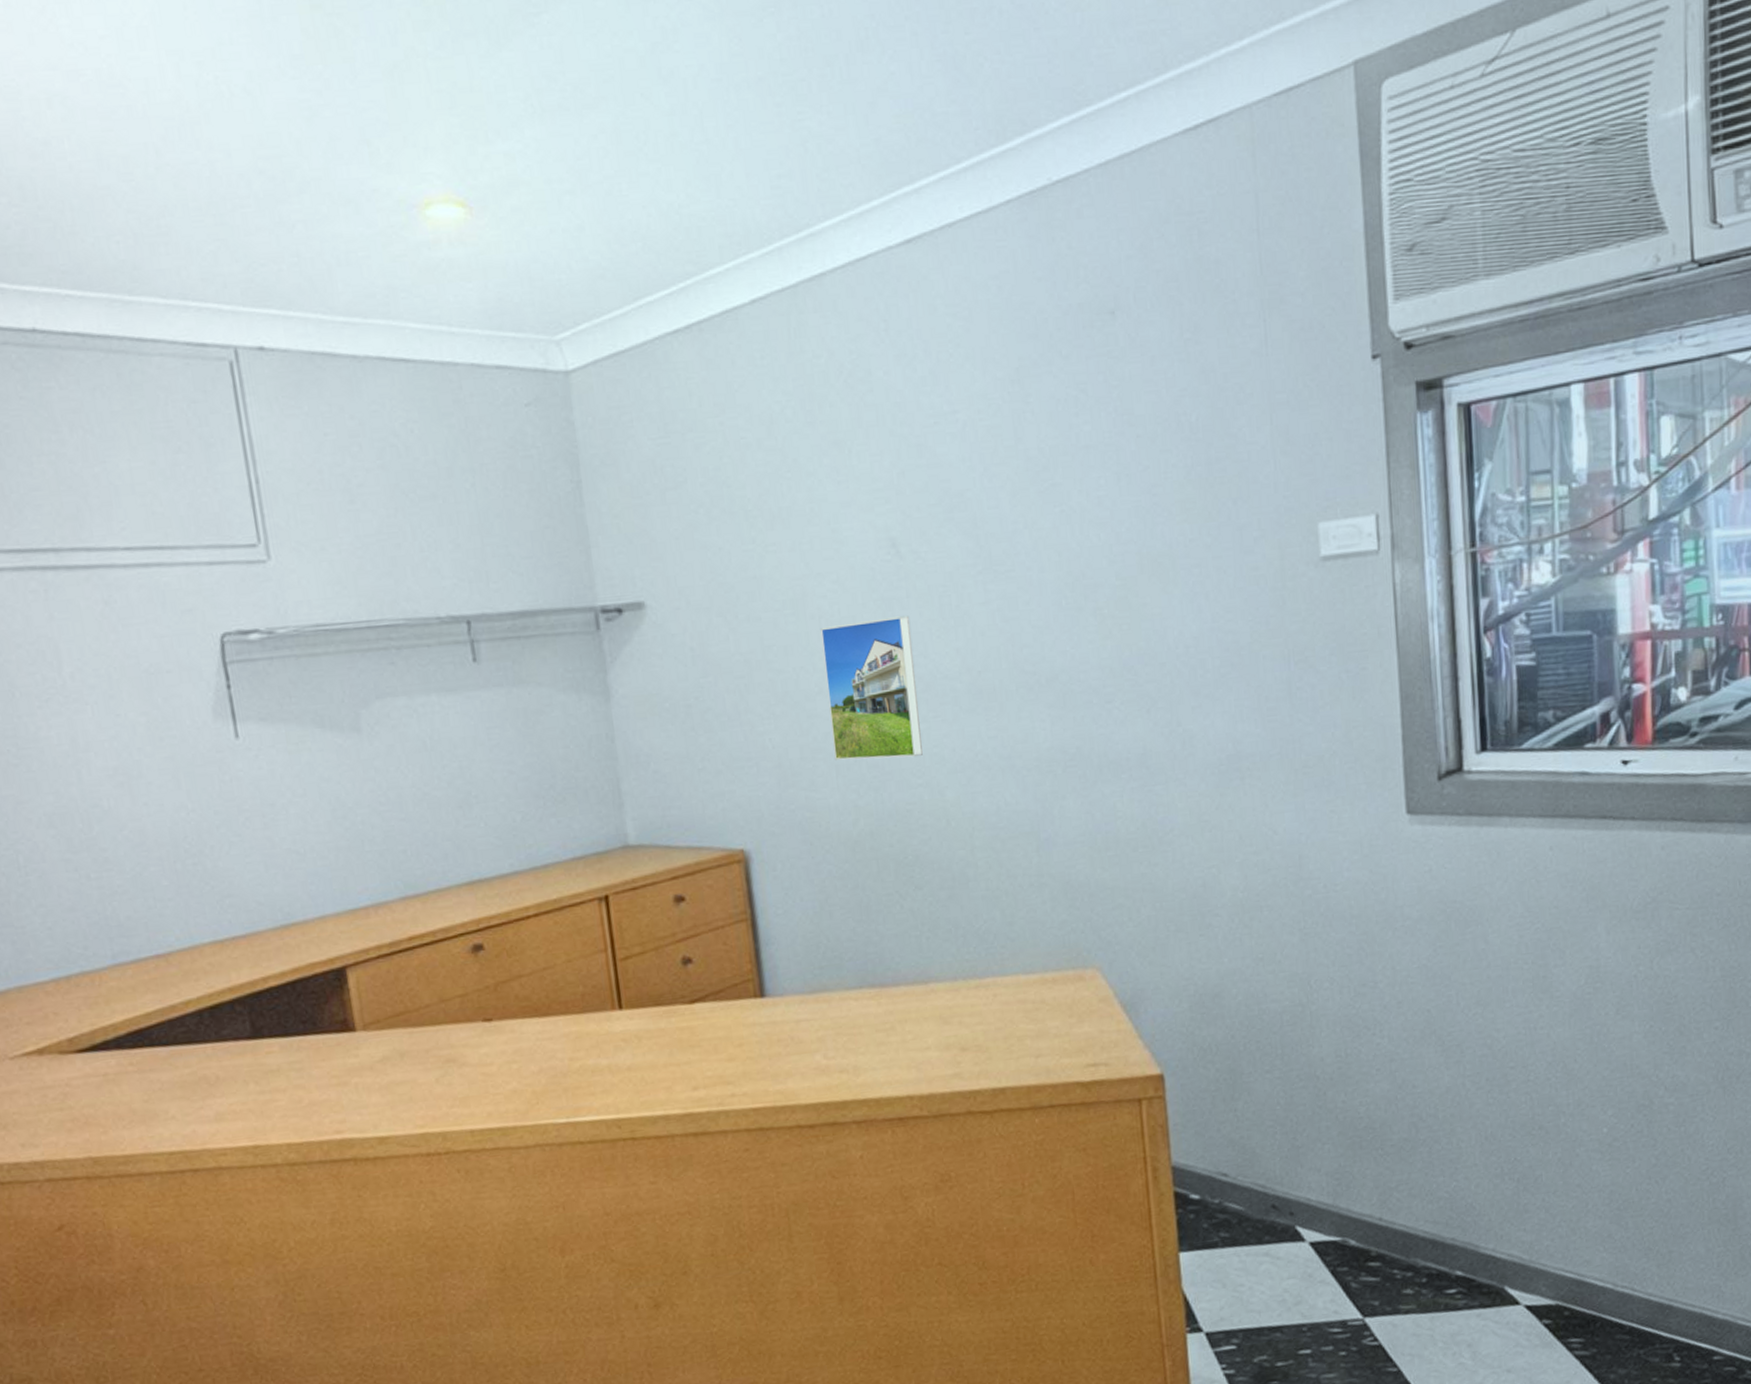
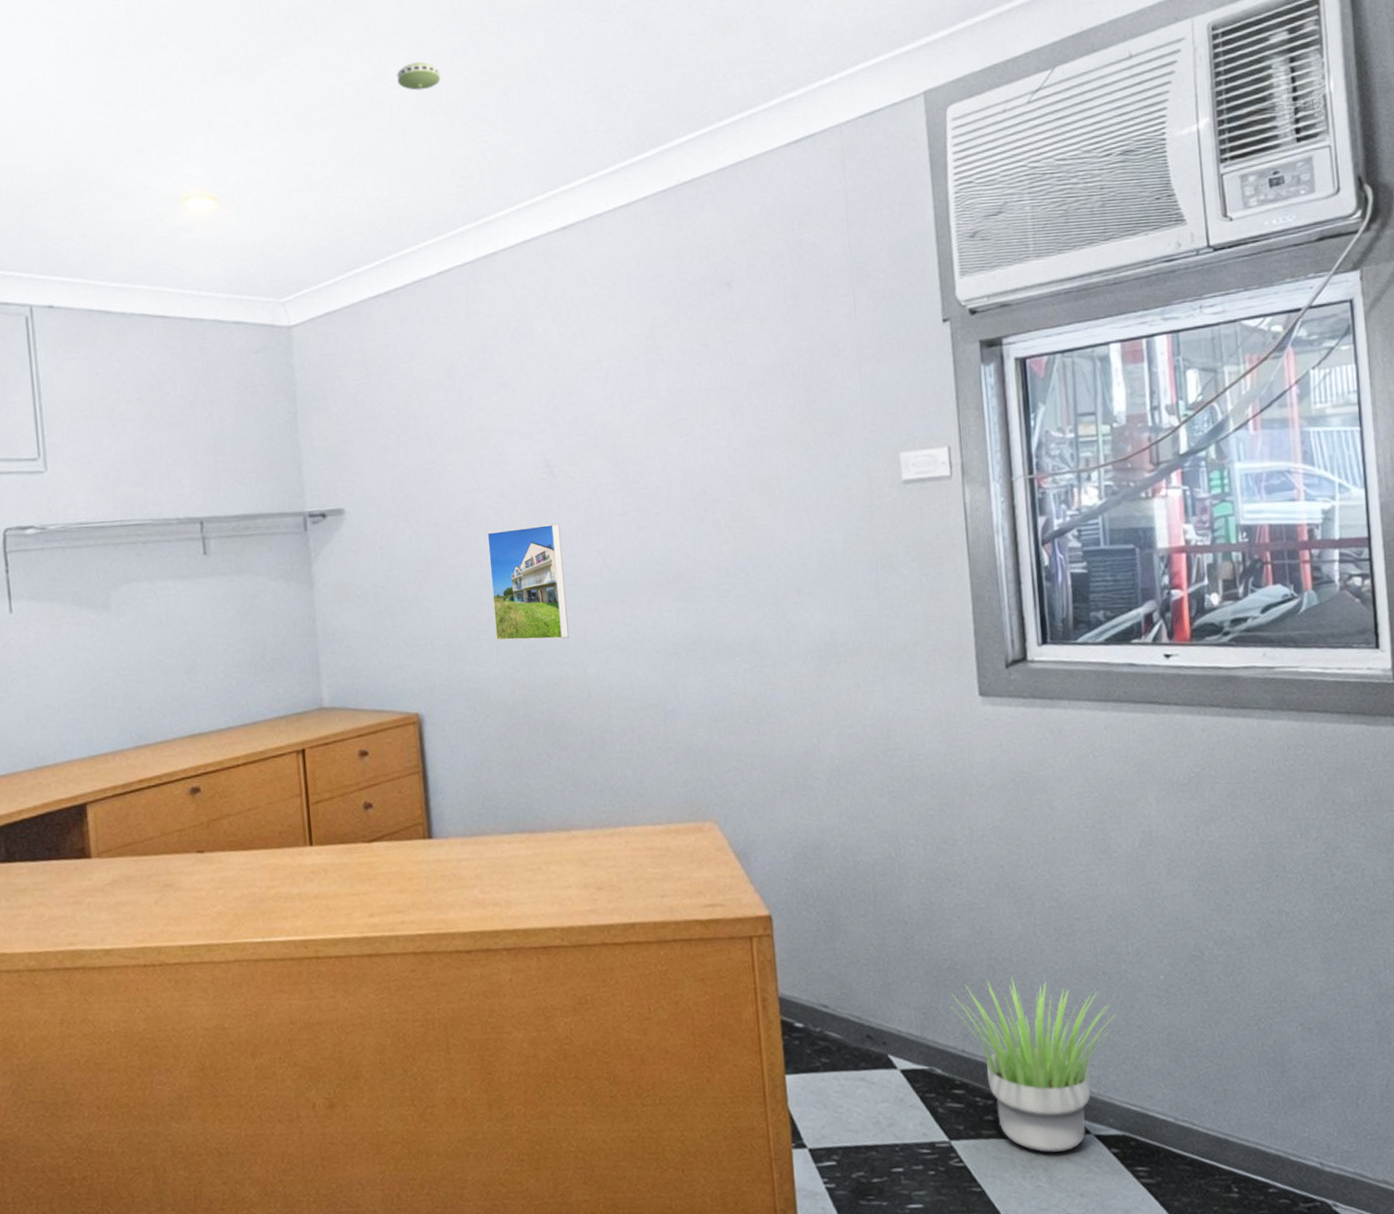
smoke detector: none [689,20,747,60] -> present [396,61,440,91]
potted plant: none [1367,1134,1554,1327] -> present [951,976,1117,1153]

